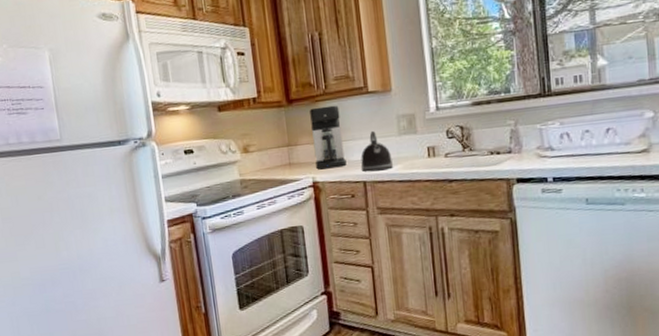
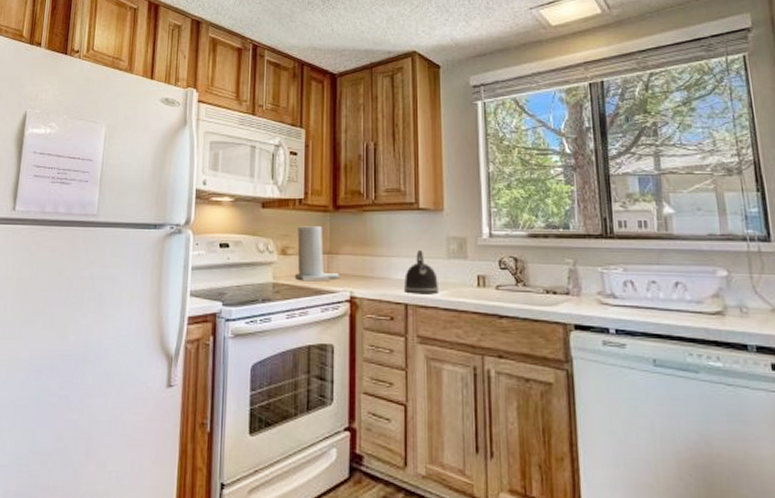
paper towel: none [255,121,302,175] -> present [295,226,340,282]
coffee maker: present [310,105,347,170] -> none [356,217,389,285]

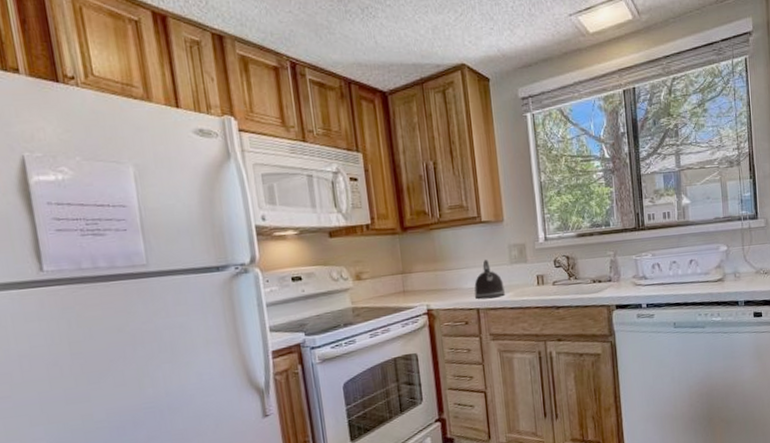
paper towel: present [295,226,340,282] -> none [369,249,416,302]

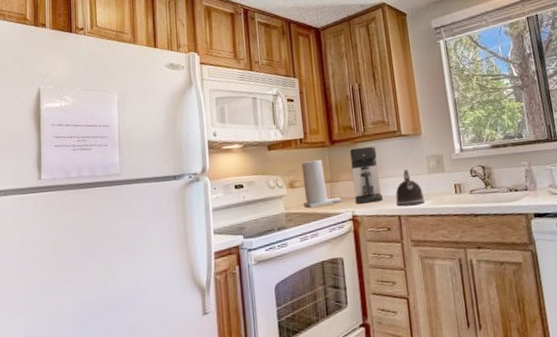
paper towel: none [369,249,416,302] -> present [301,160,342,209]
coffee maker: none [424,233,461,297] -> present [350,146,383,204]

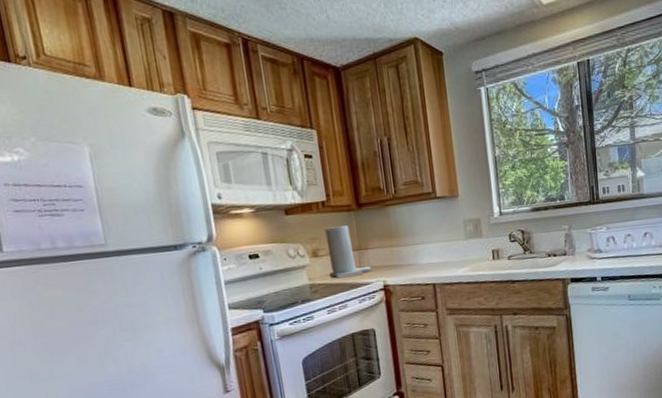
coffee maker: present [350,146,383,204] -> none [380,209,417,273]
kettle: present [395,169,425,207] -> none [430,234,461,275]

